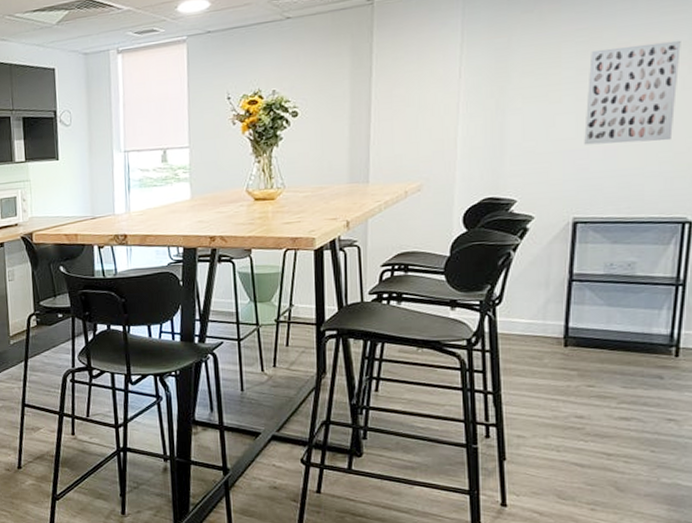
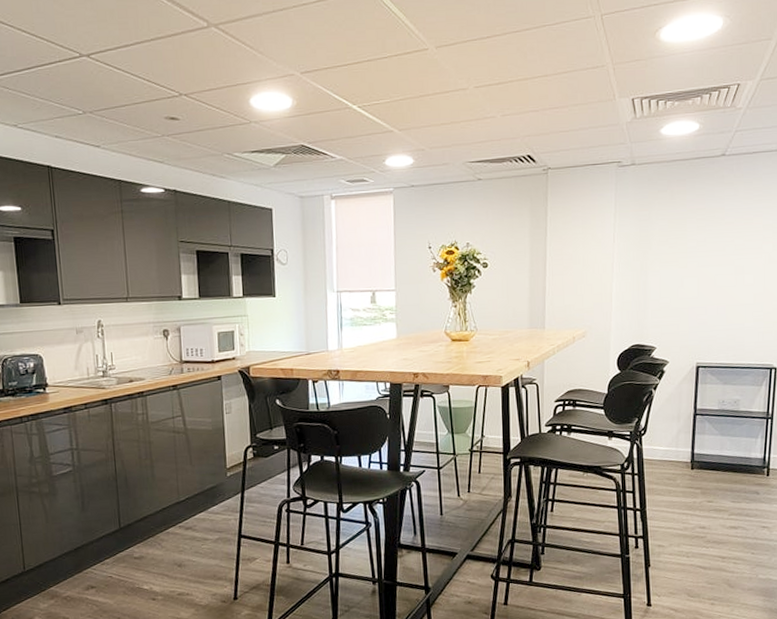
wall art: present [584,40,681,145] -> none [703,223,767,304]

